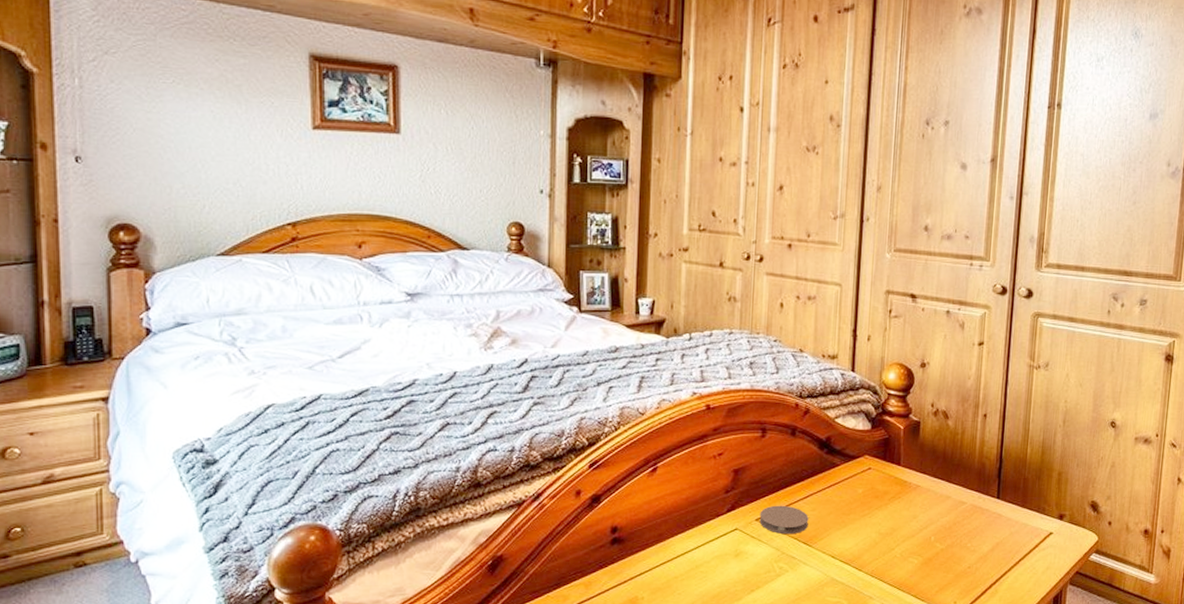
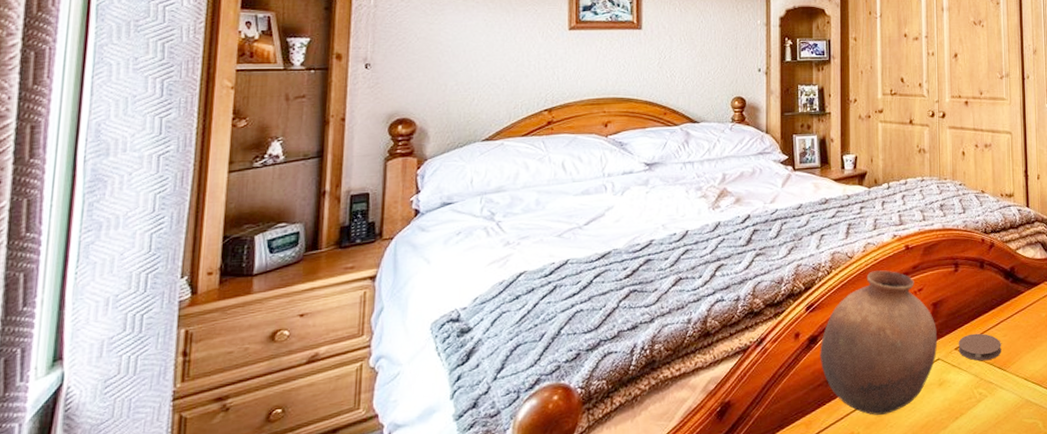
pottery: none [603,430,737,581] -> present [820,270,938,415]

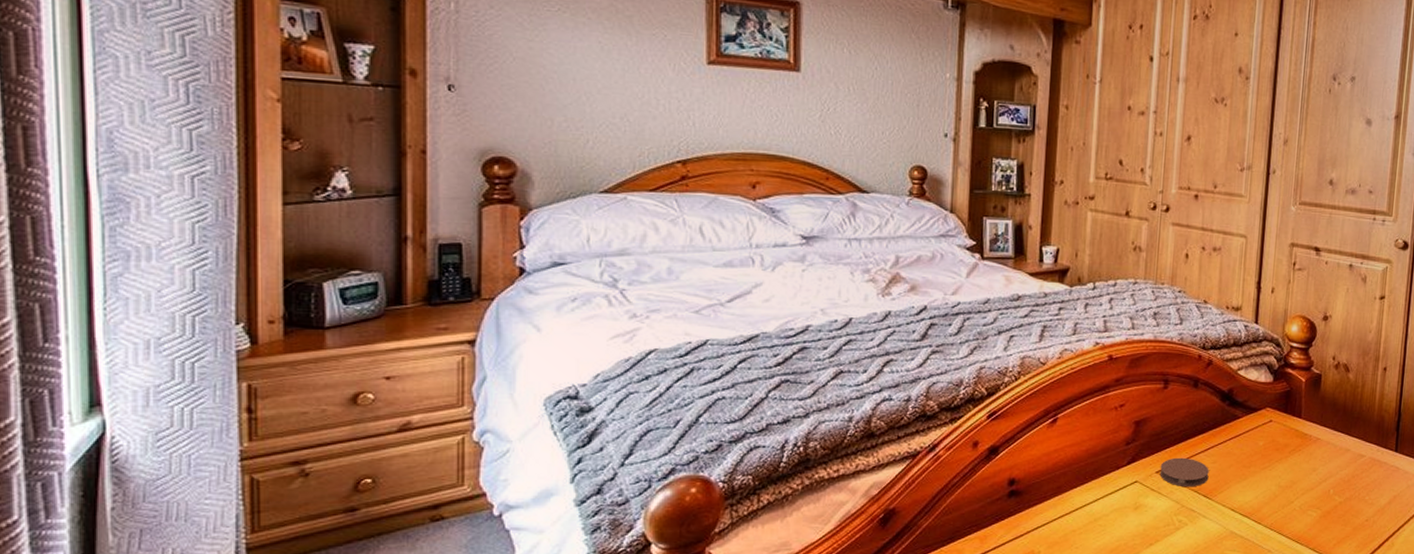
pottery: present [820,270,938,415] -> none [1000,381,1138,535]

